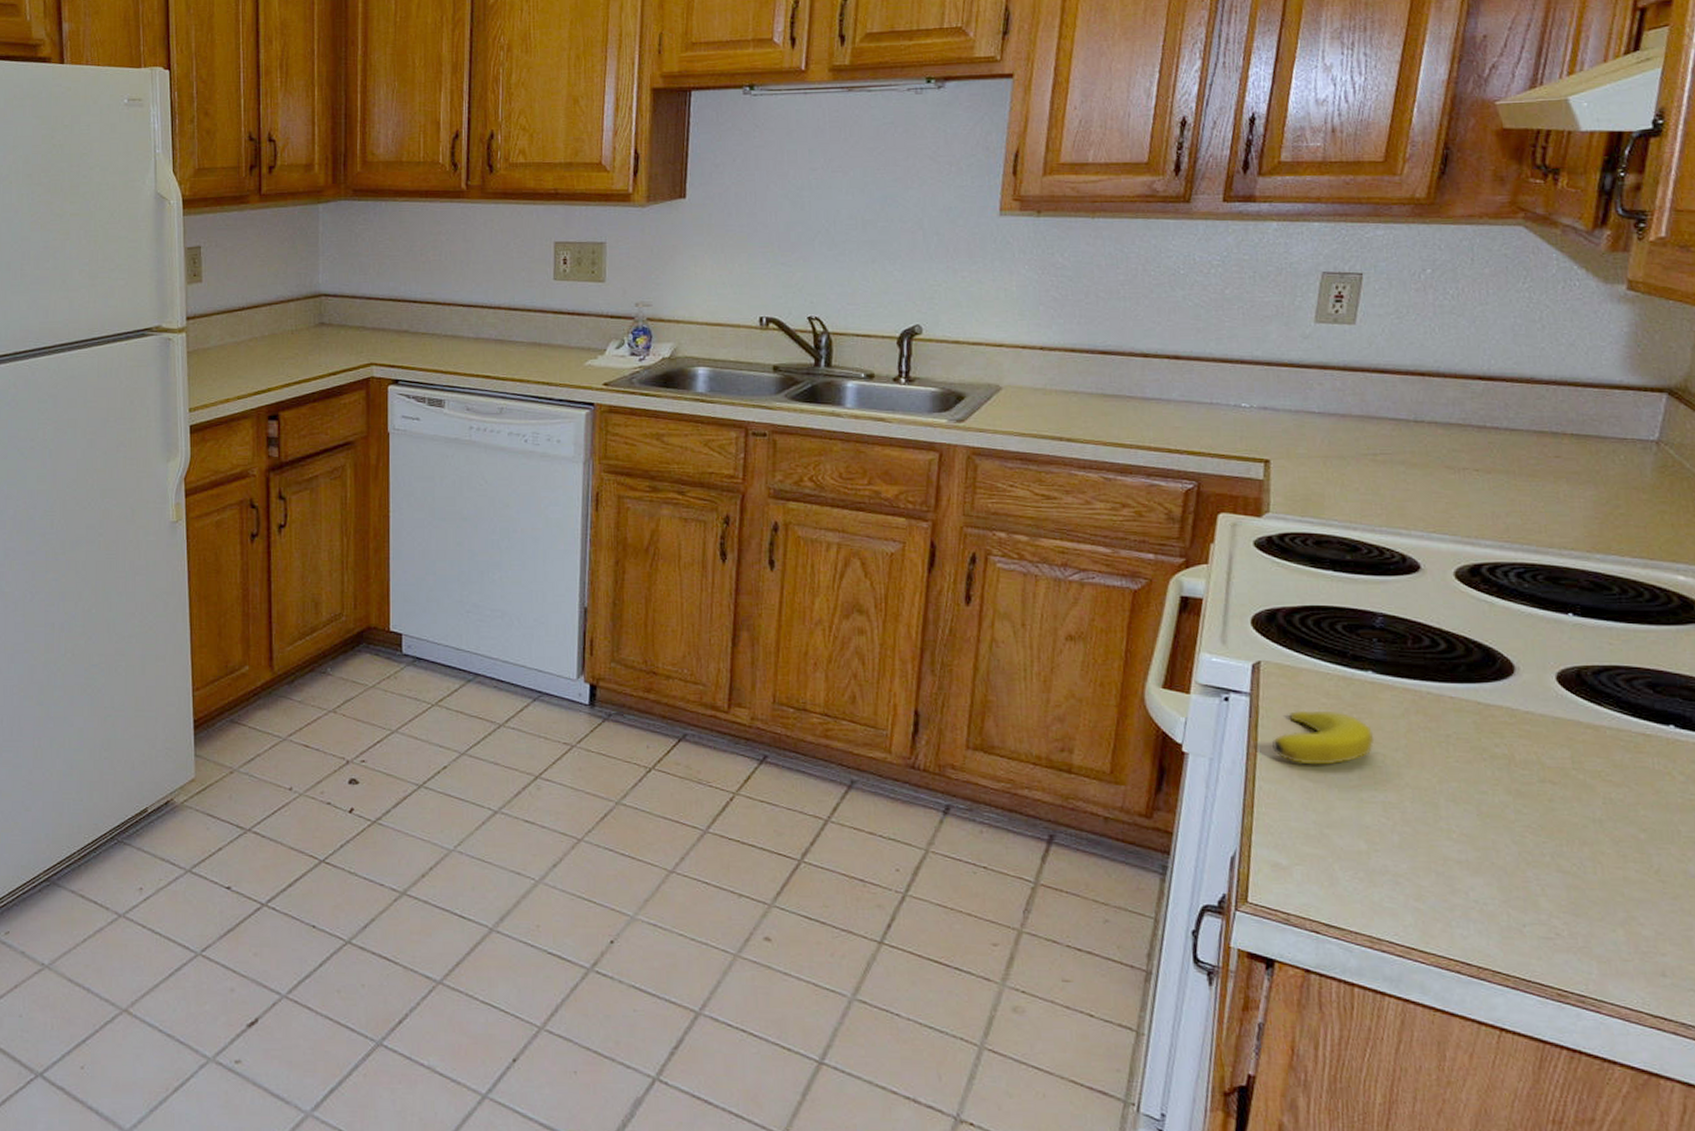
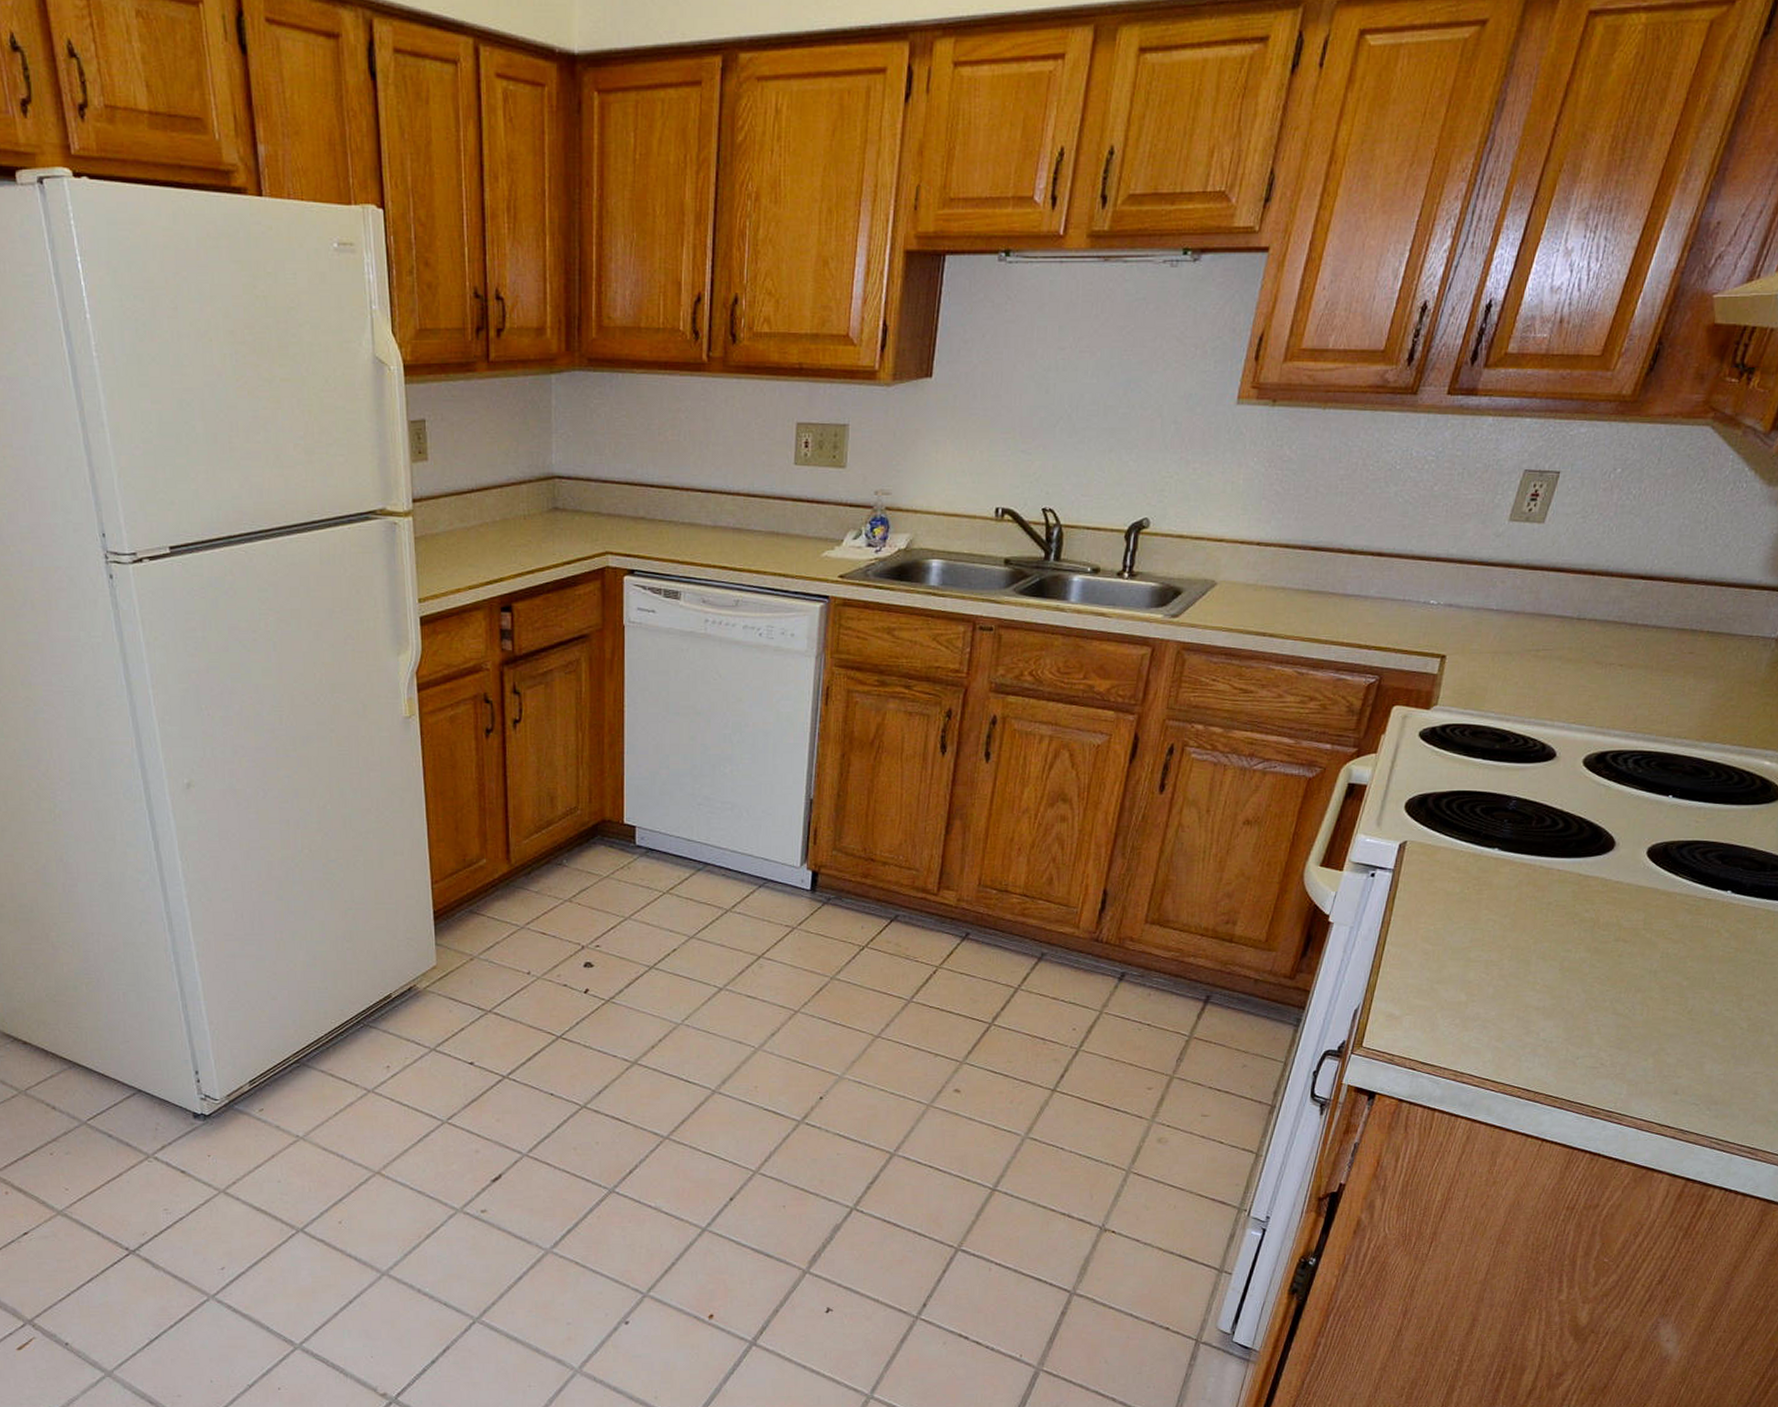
banana: present [1272,710,1374,765] -> none [1404,883,1490,931]

